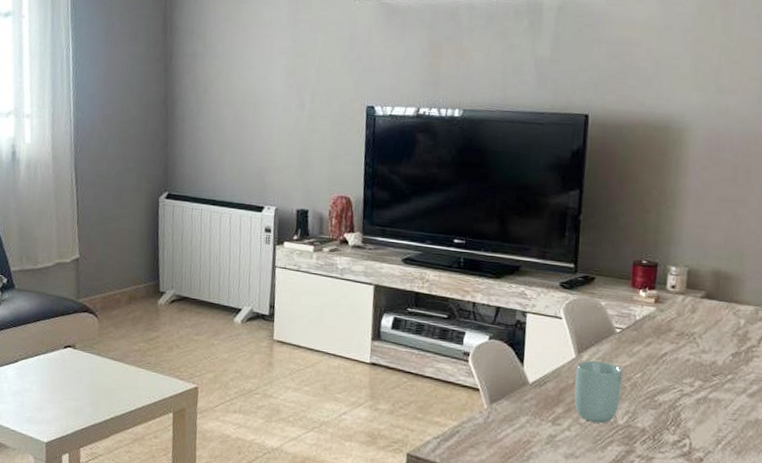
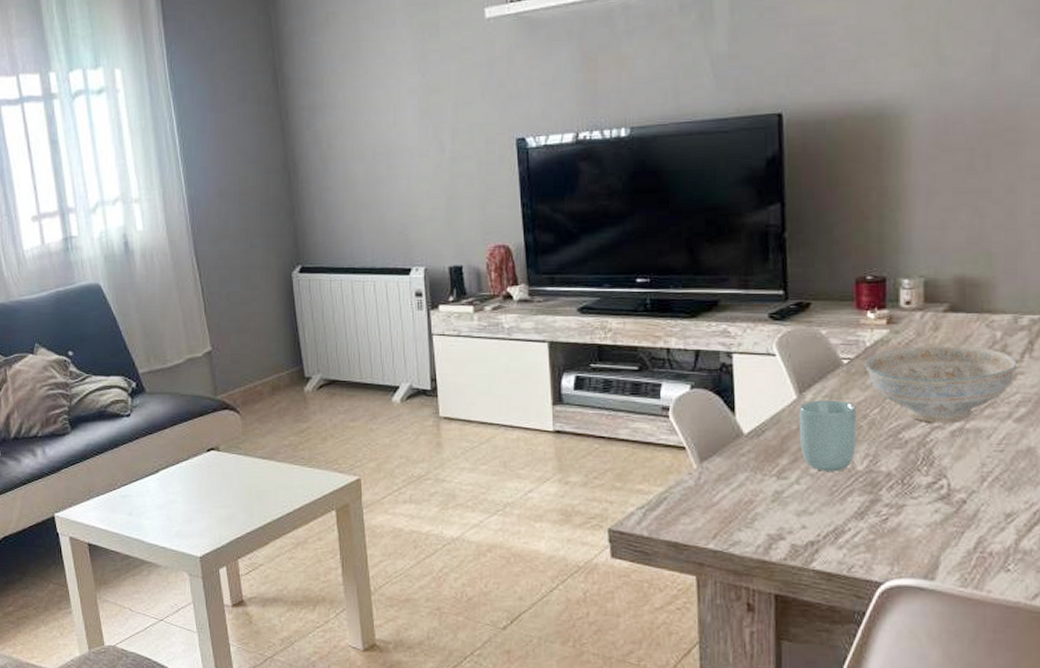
decorative bowl: none [633,324,755,392] -> present [865,346,1018,423]

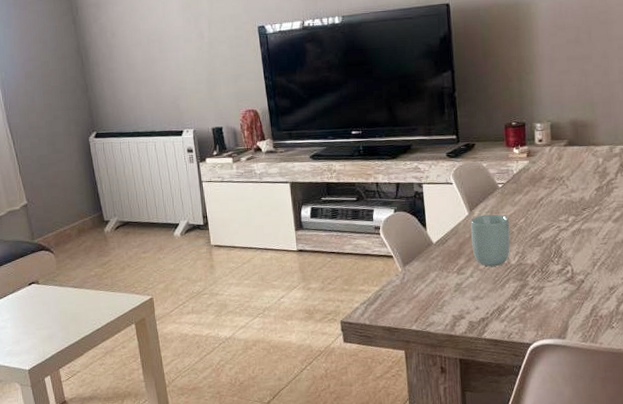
decorative bowl: present [865,346,1018,423] -> none [513,170,614,227]

